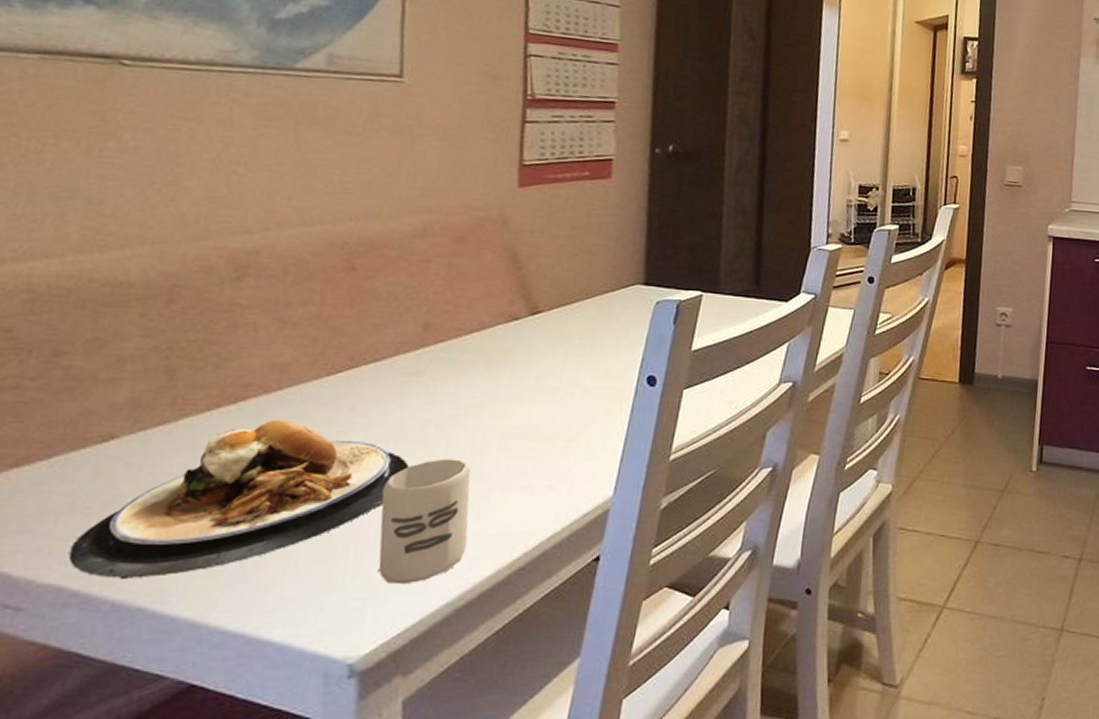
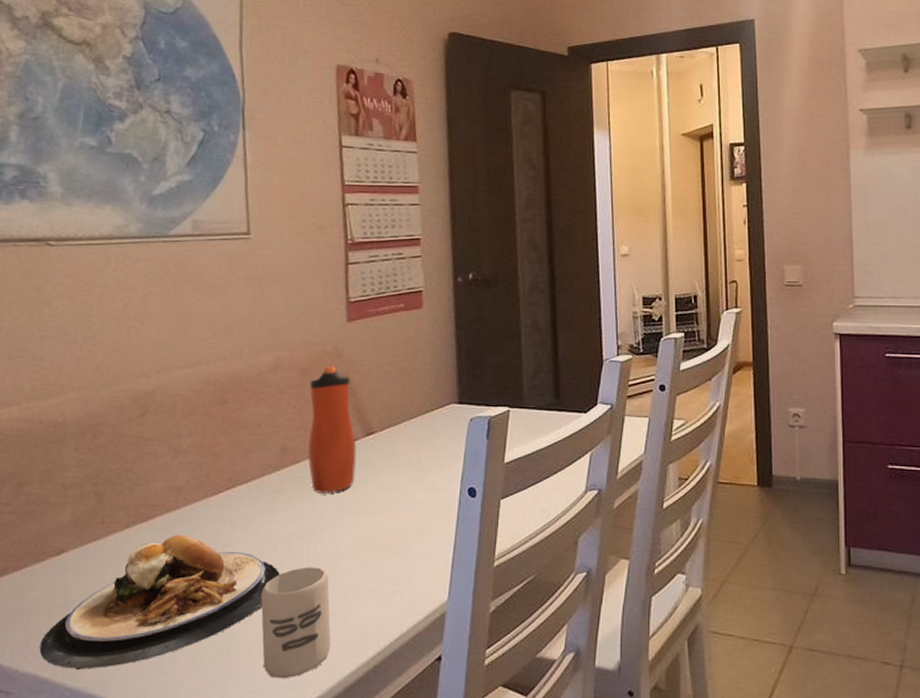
water bottle: none [455,235,518,377] -> present [308,366,357,493]

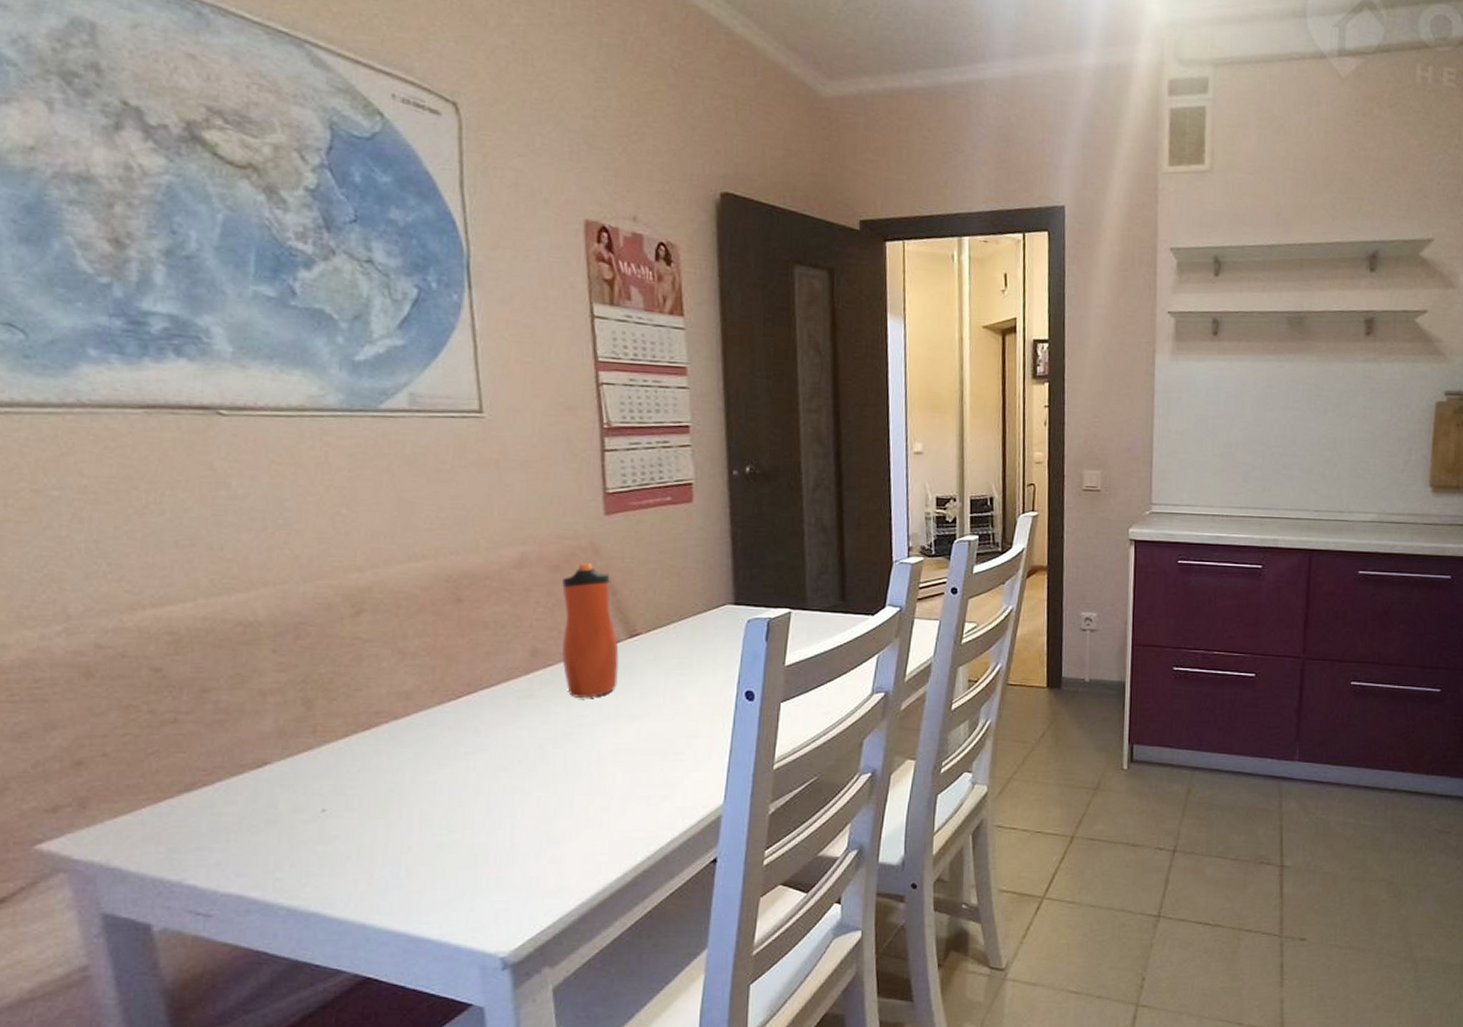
plate: present [39,534,280,671] -> none [244,743,533,889]
cup: present [260,567,331,679] -> none [512,774,595,888]

